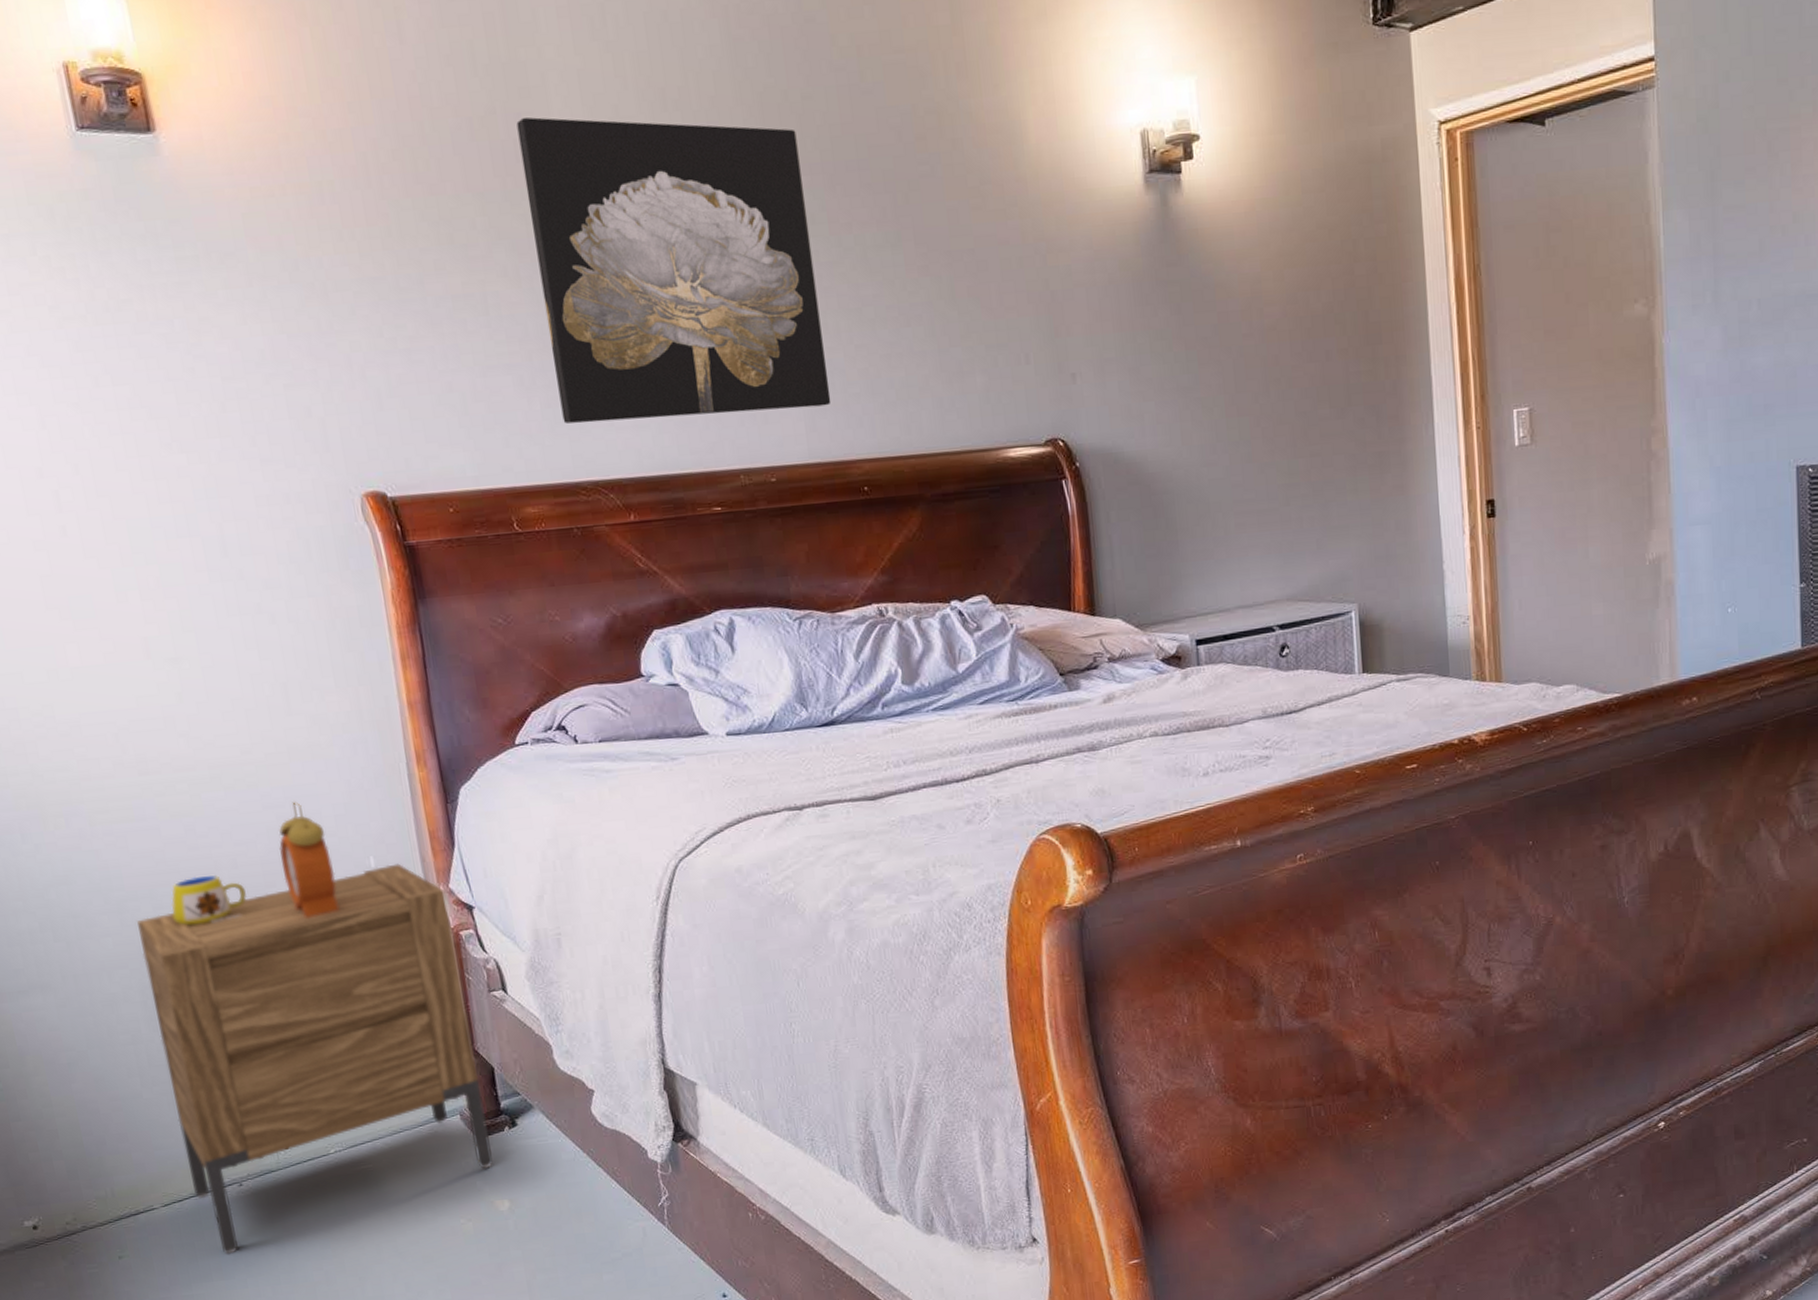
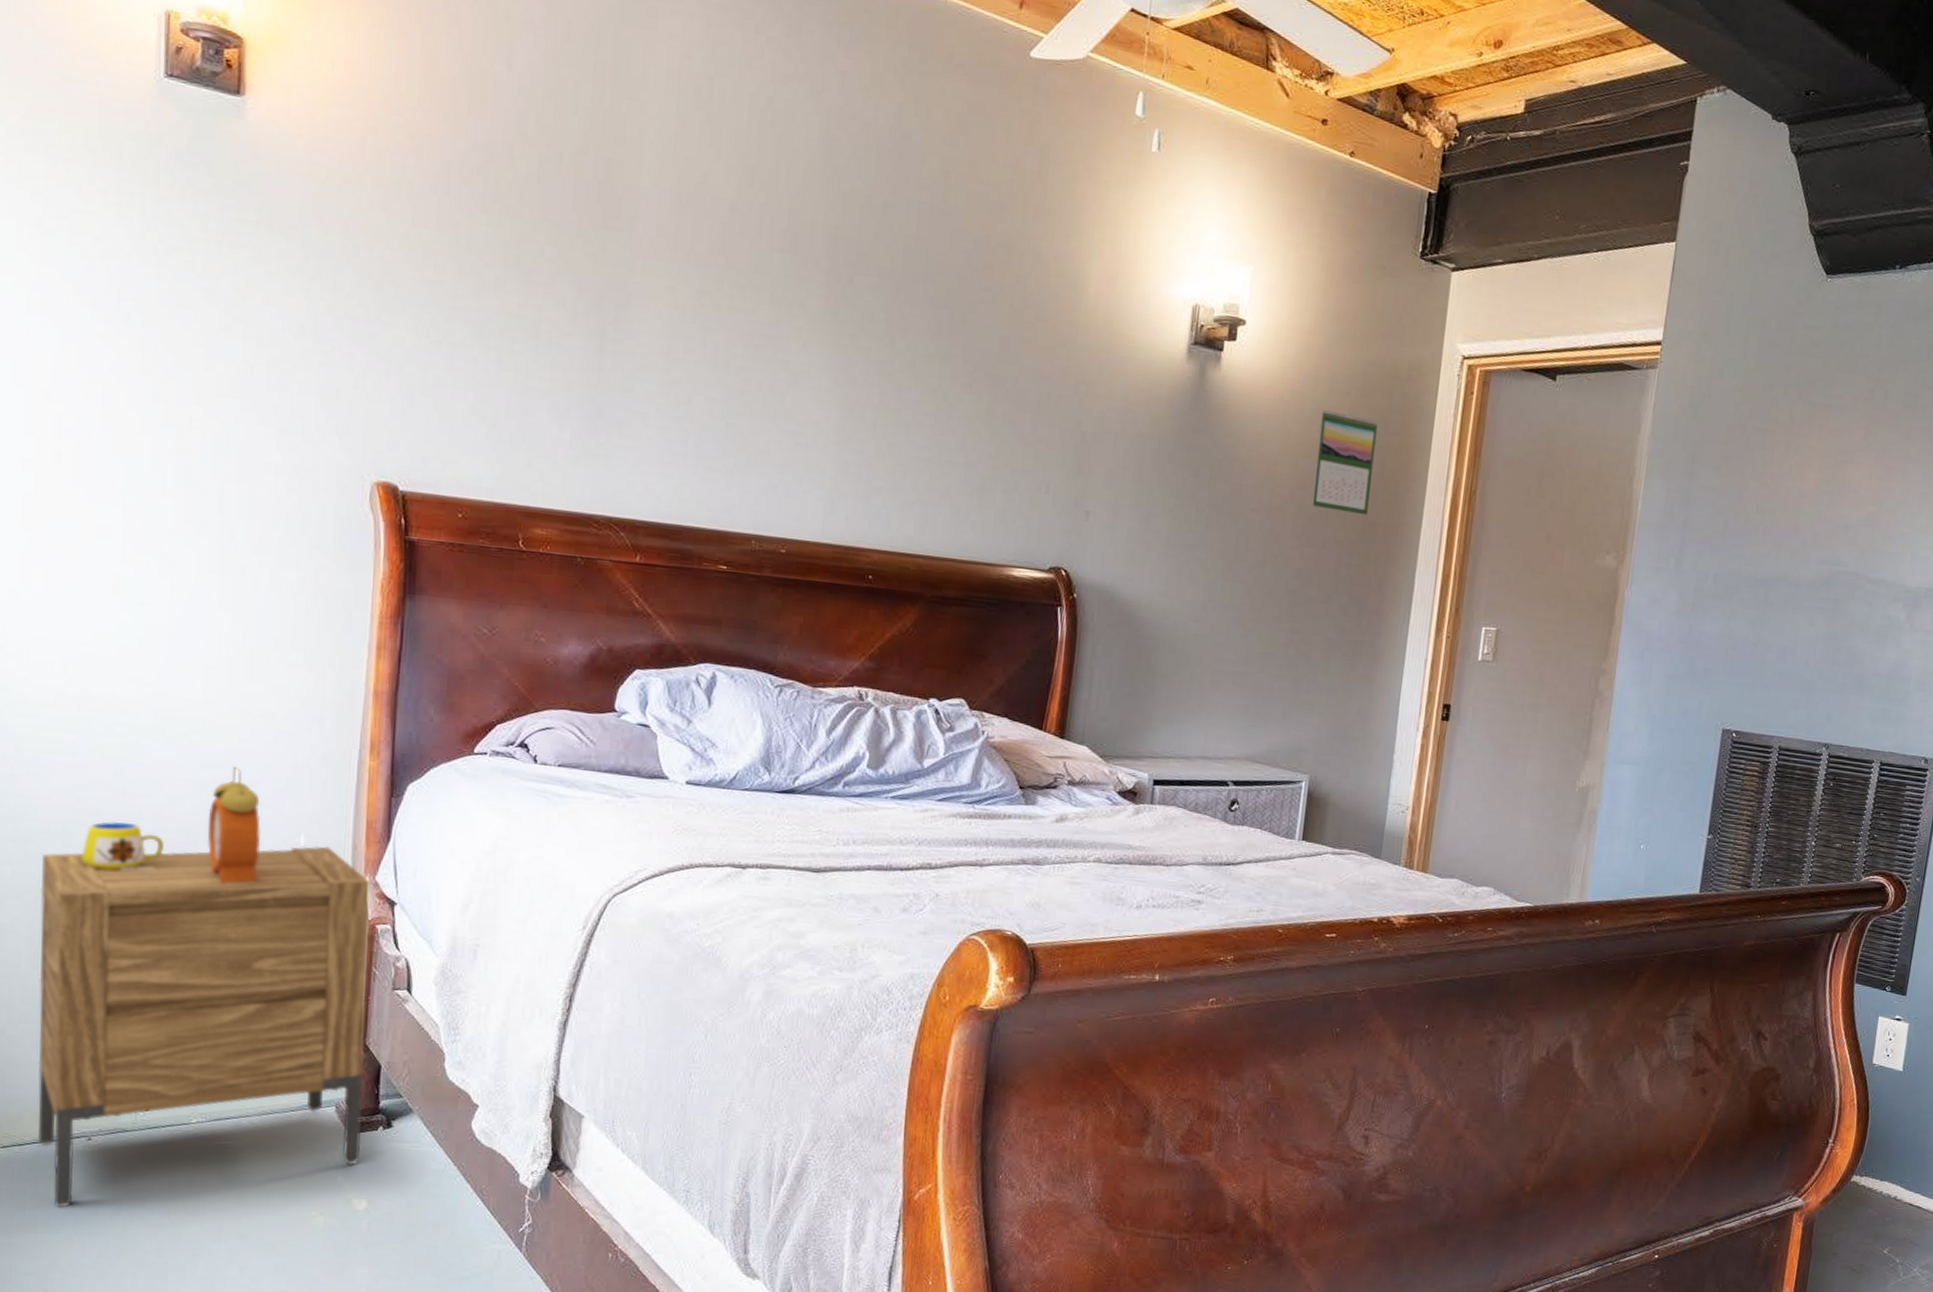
wall art: present [516,117,831,424] -> none [590,164,872,493]
calendar: none [1297,210,1368,319] -> present [1310,409,1378,516]

